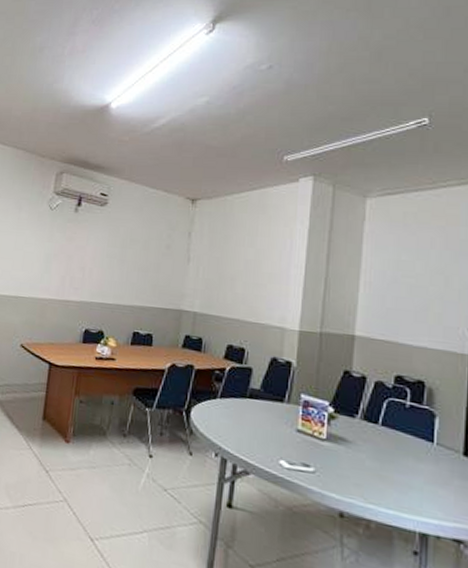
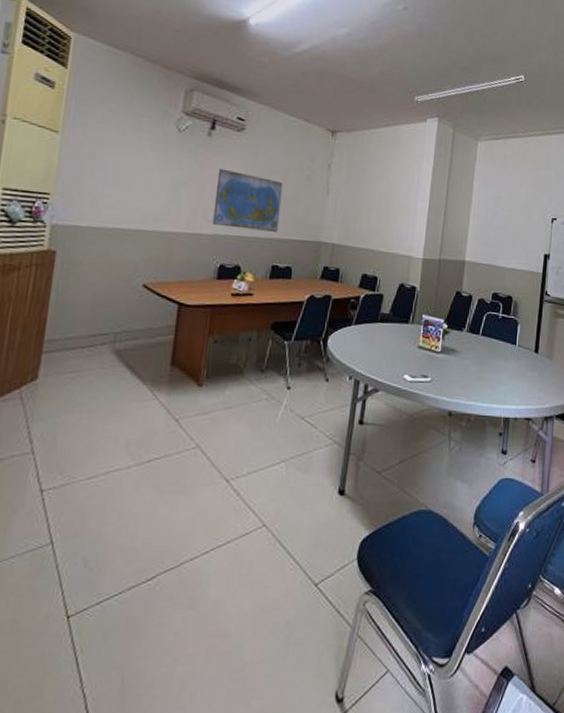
world map: none [78,240,144,300] -> present [212,168,283,232]

